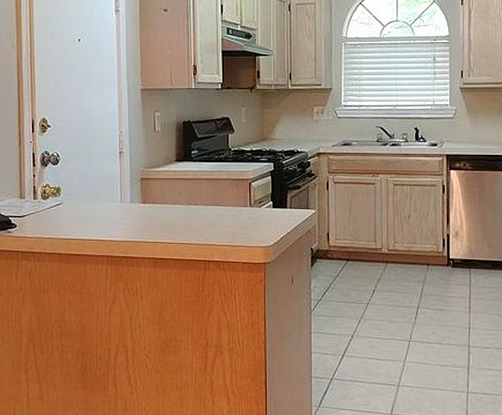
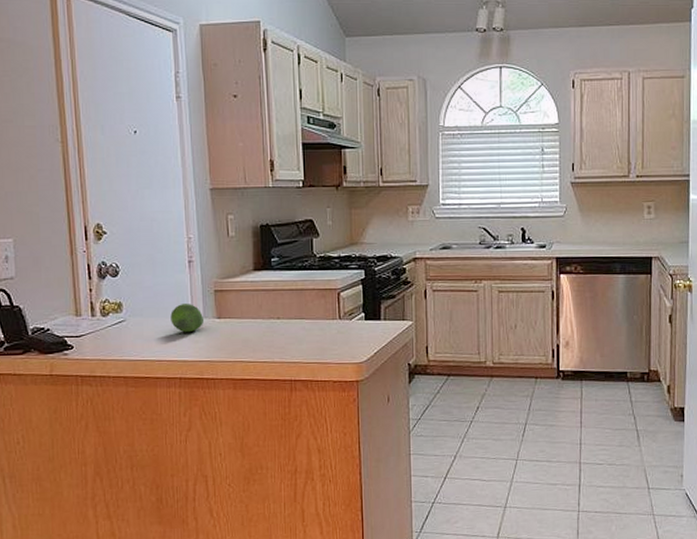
fruit: none [102,190,131,216] -> present [170,304,205,333]

